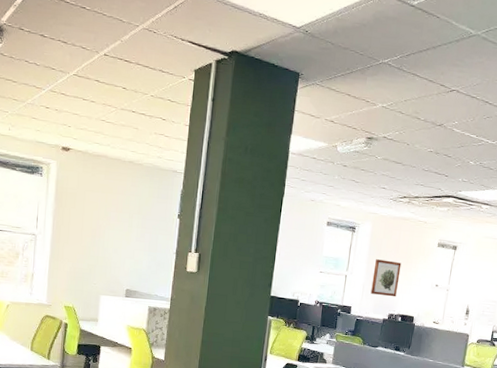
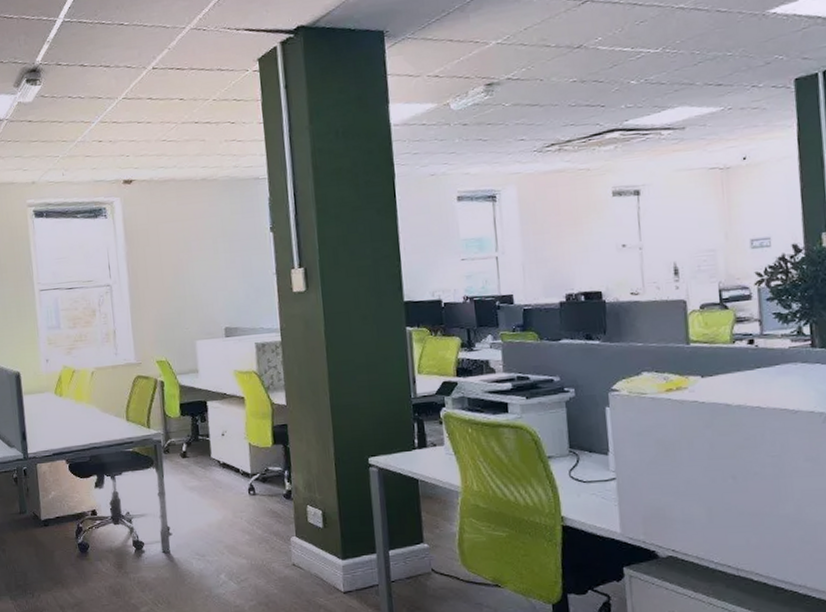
wall art: present [370,259,402,297] -> none [532,226,571,274]

